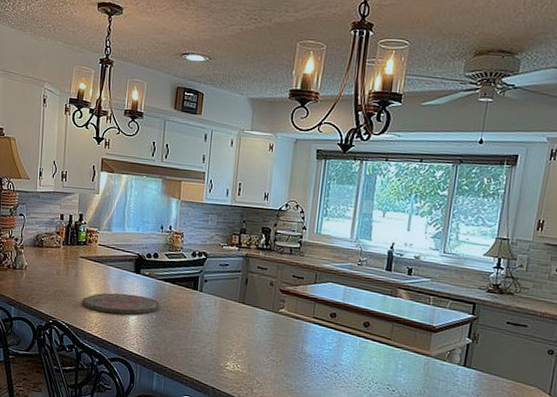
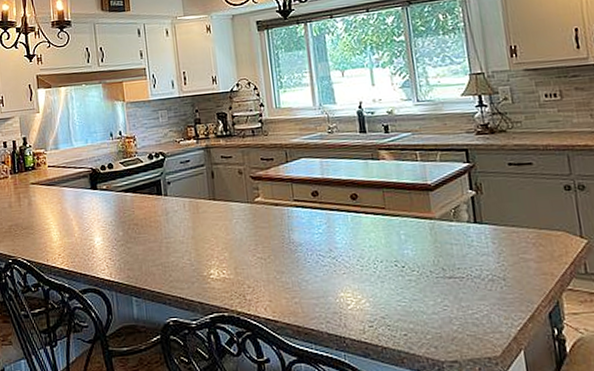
cutting board: present [82,293,160,315] -> none [40,213,125,240]

